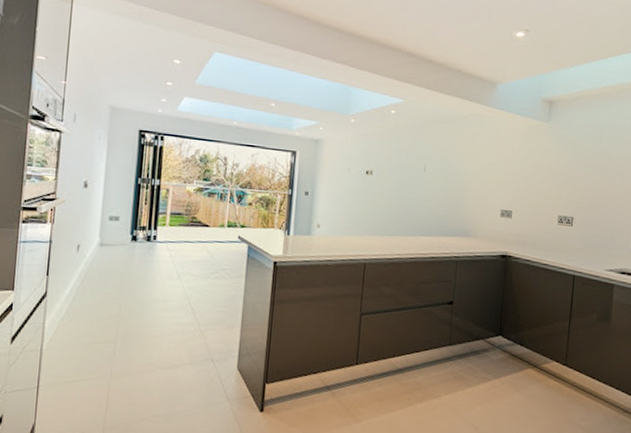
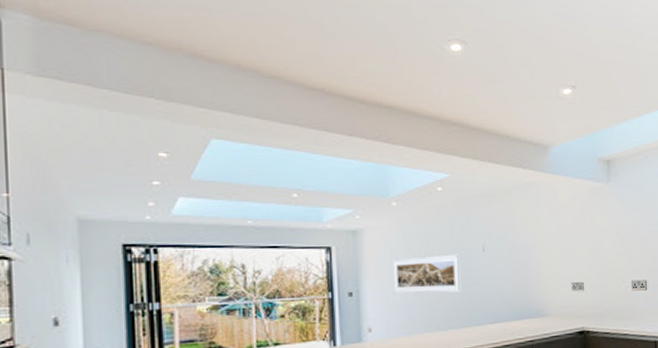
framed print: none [343,169,402,204] -> present [393,254,461,293]

